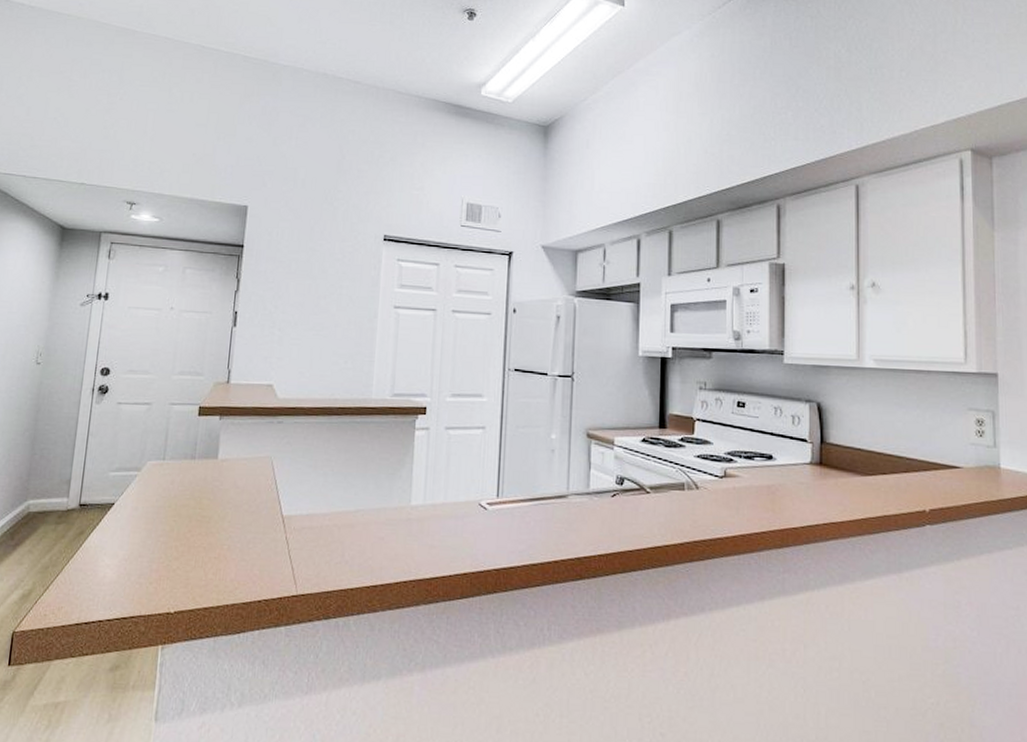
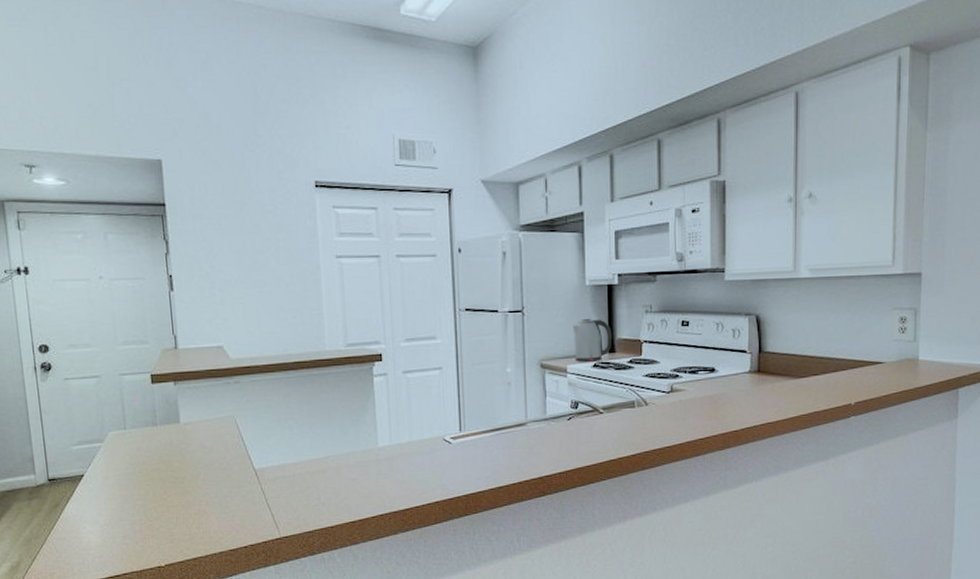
kettle: none [622,390,663,436] -> present [572,319,611,362]

